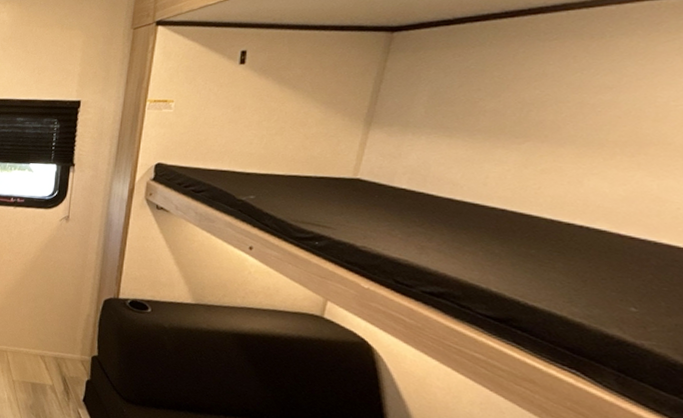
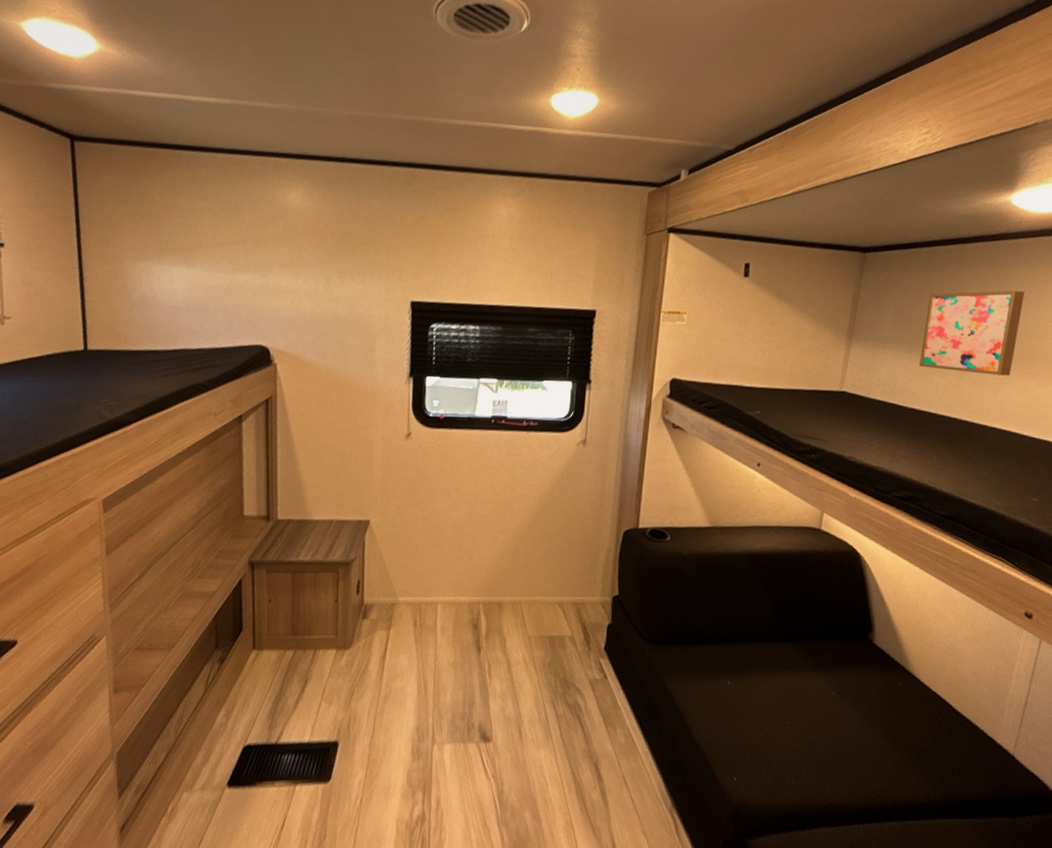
wall art: none [462,65,632,165] -> present [919,290,1025,376]

